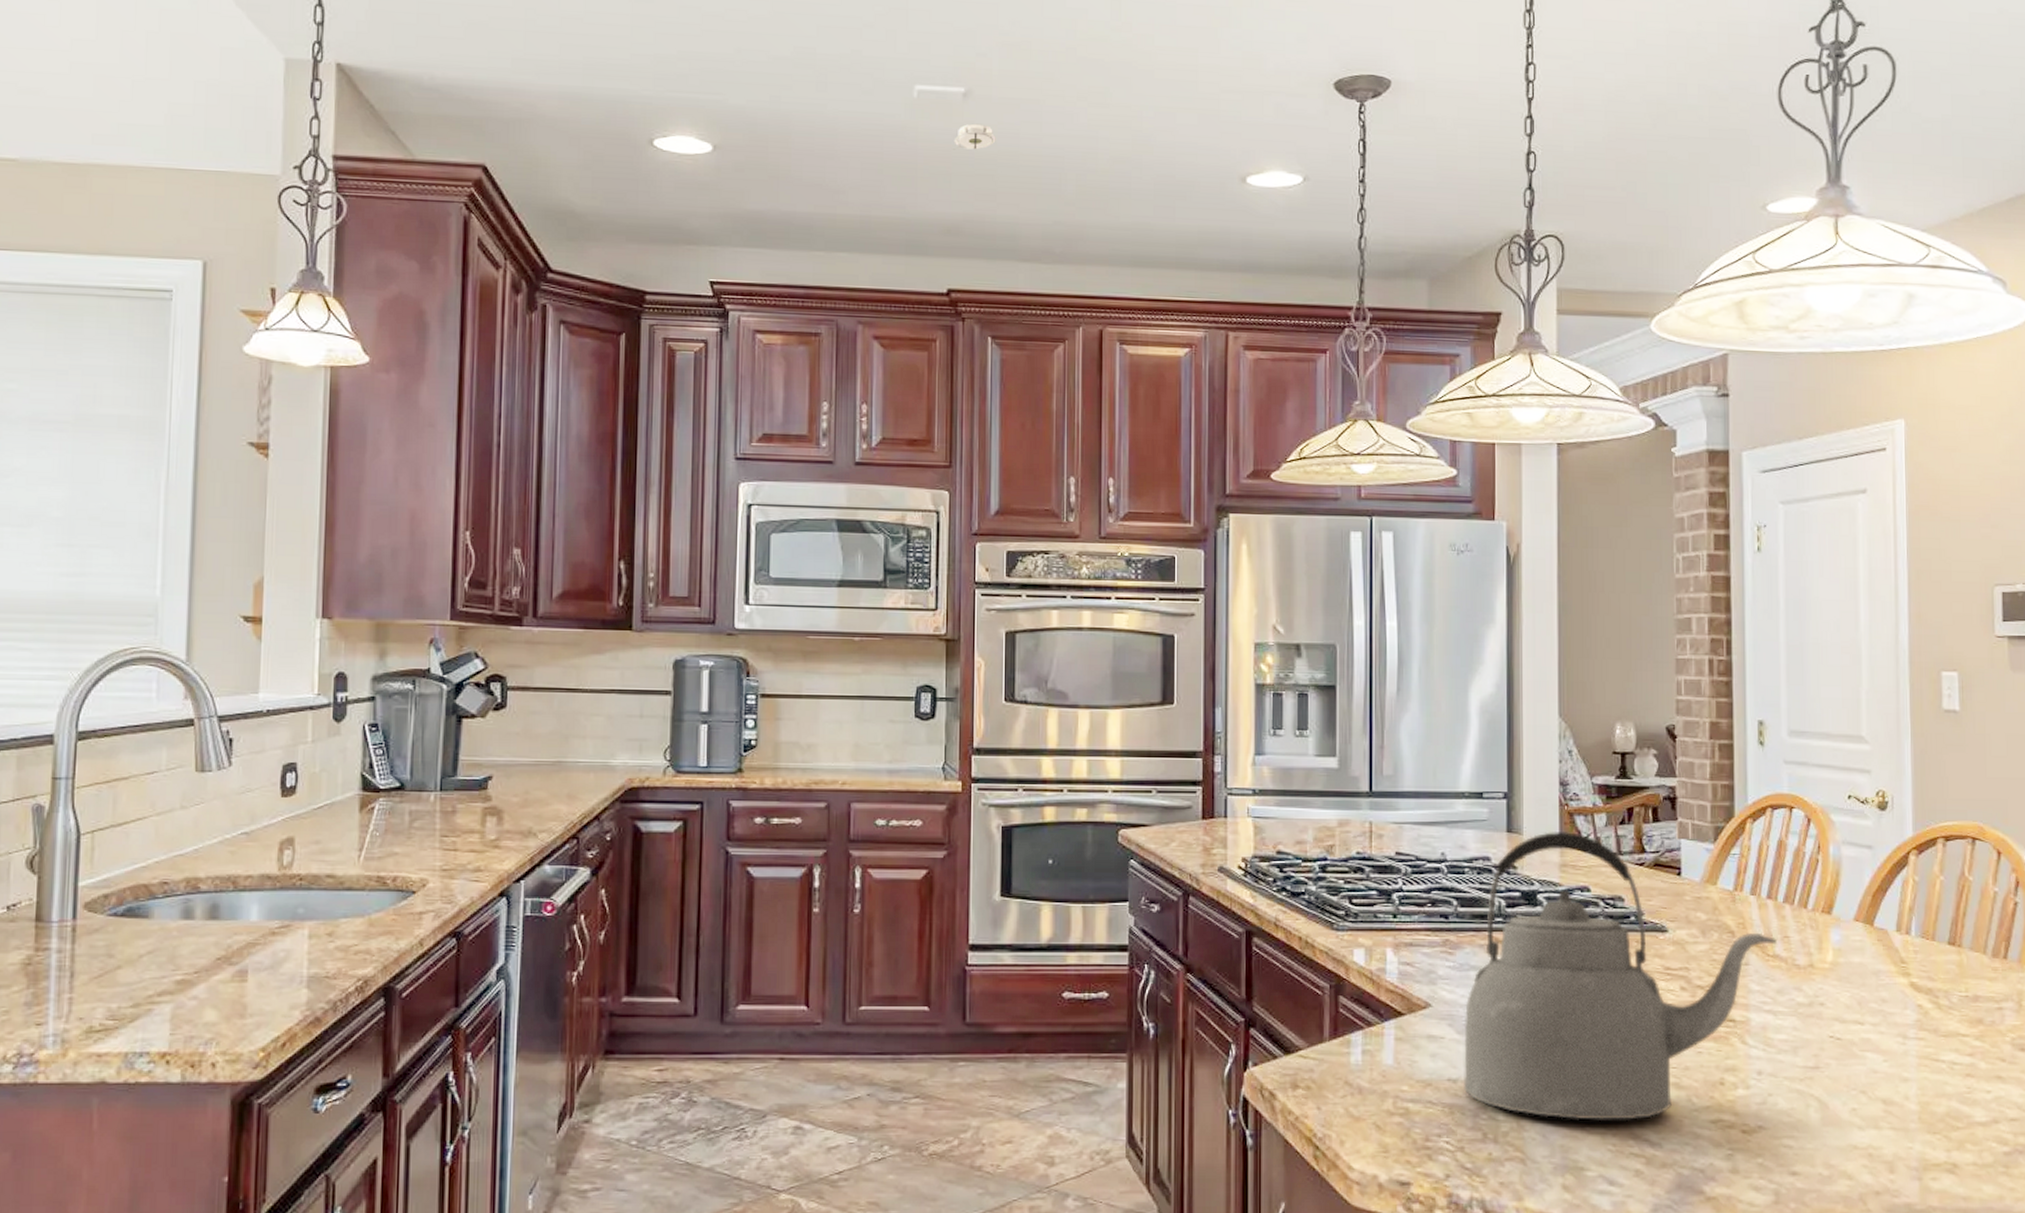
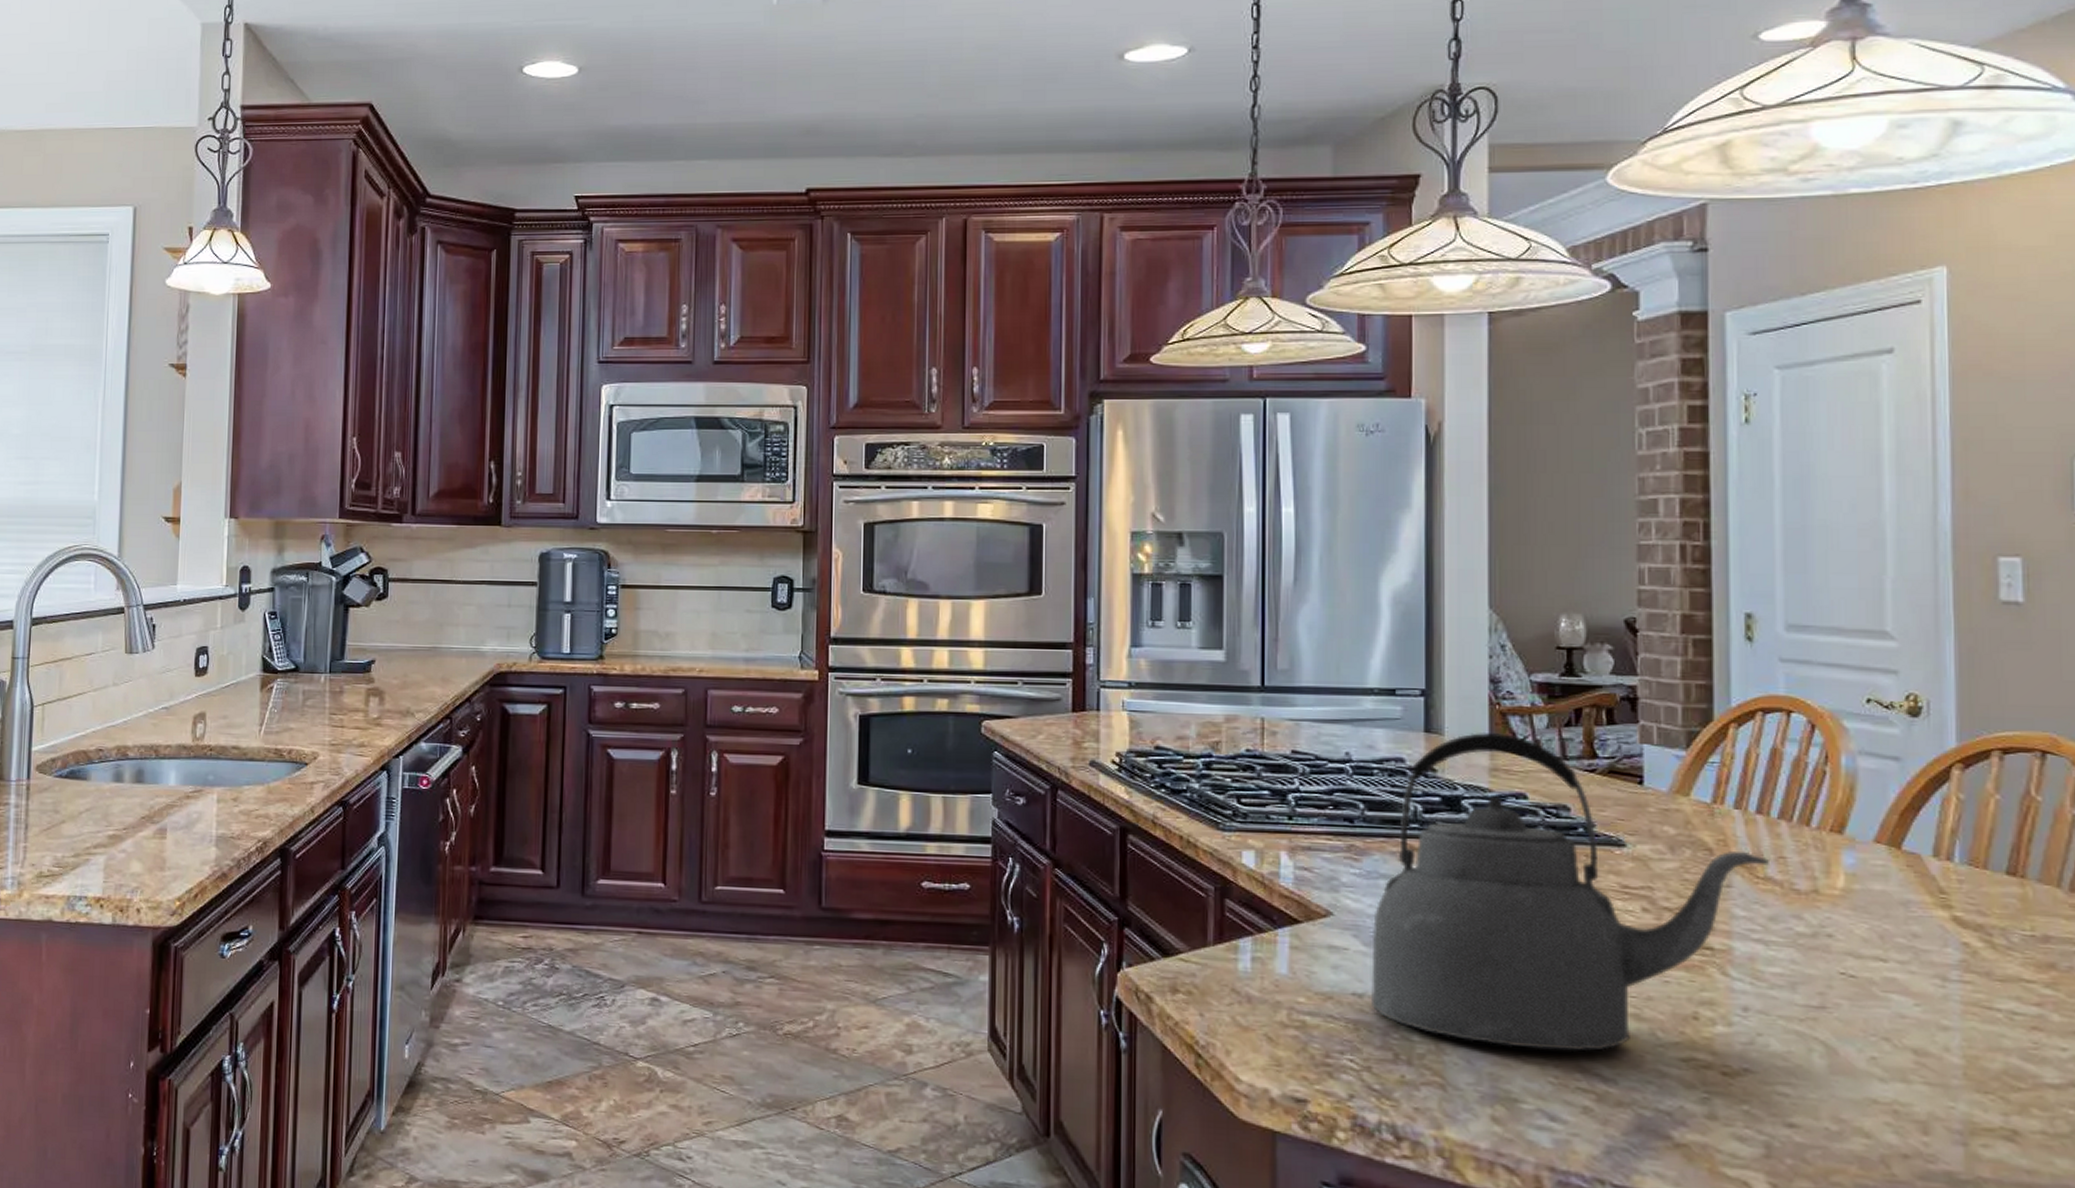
smoke detector: present [952,123,996,150] -> none [812,24,857,52]

